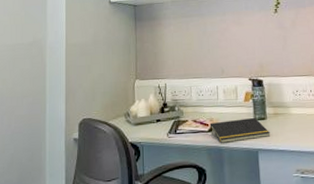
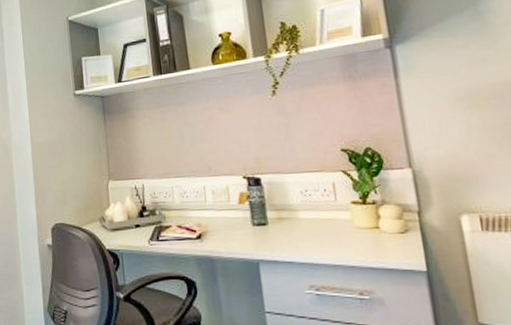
notepad: present [209,117,271,143] -> none [197,222,274,252]

